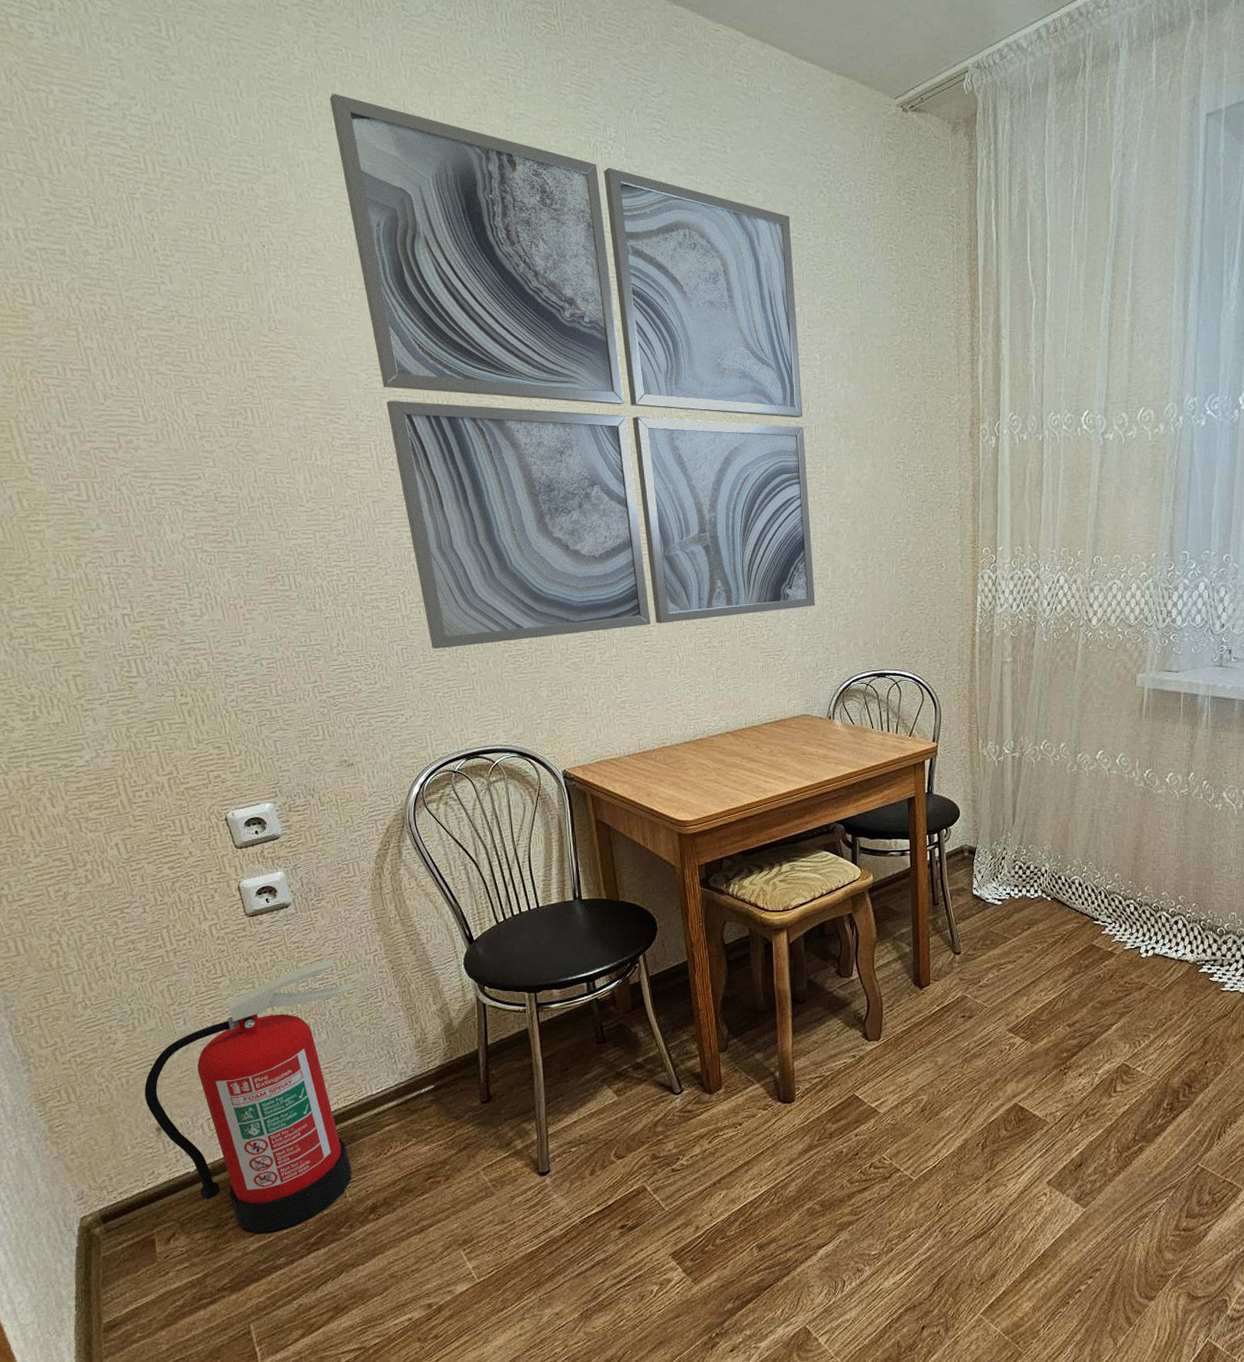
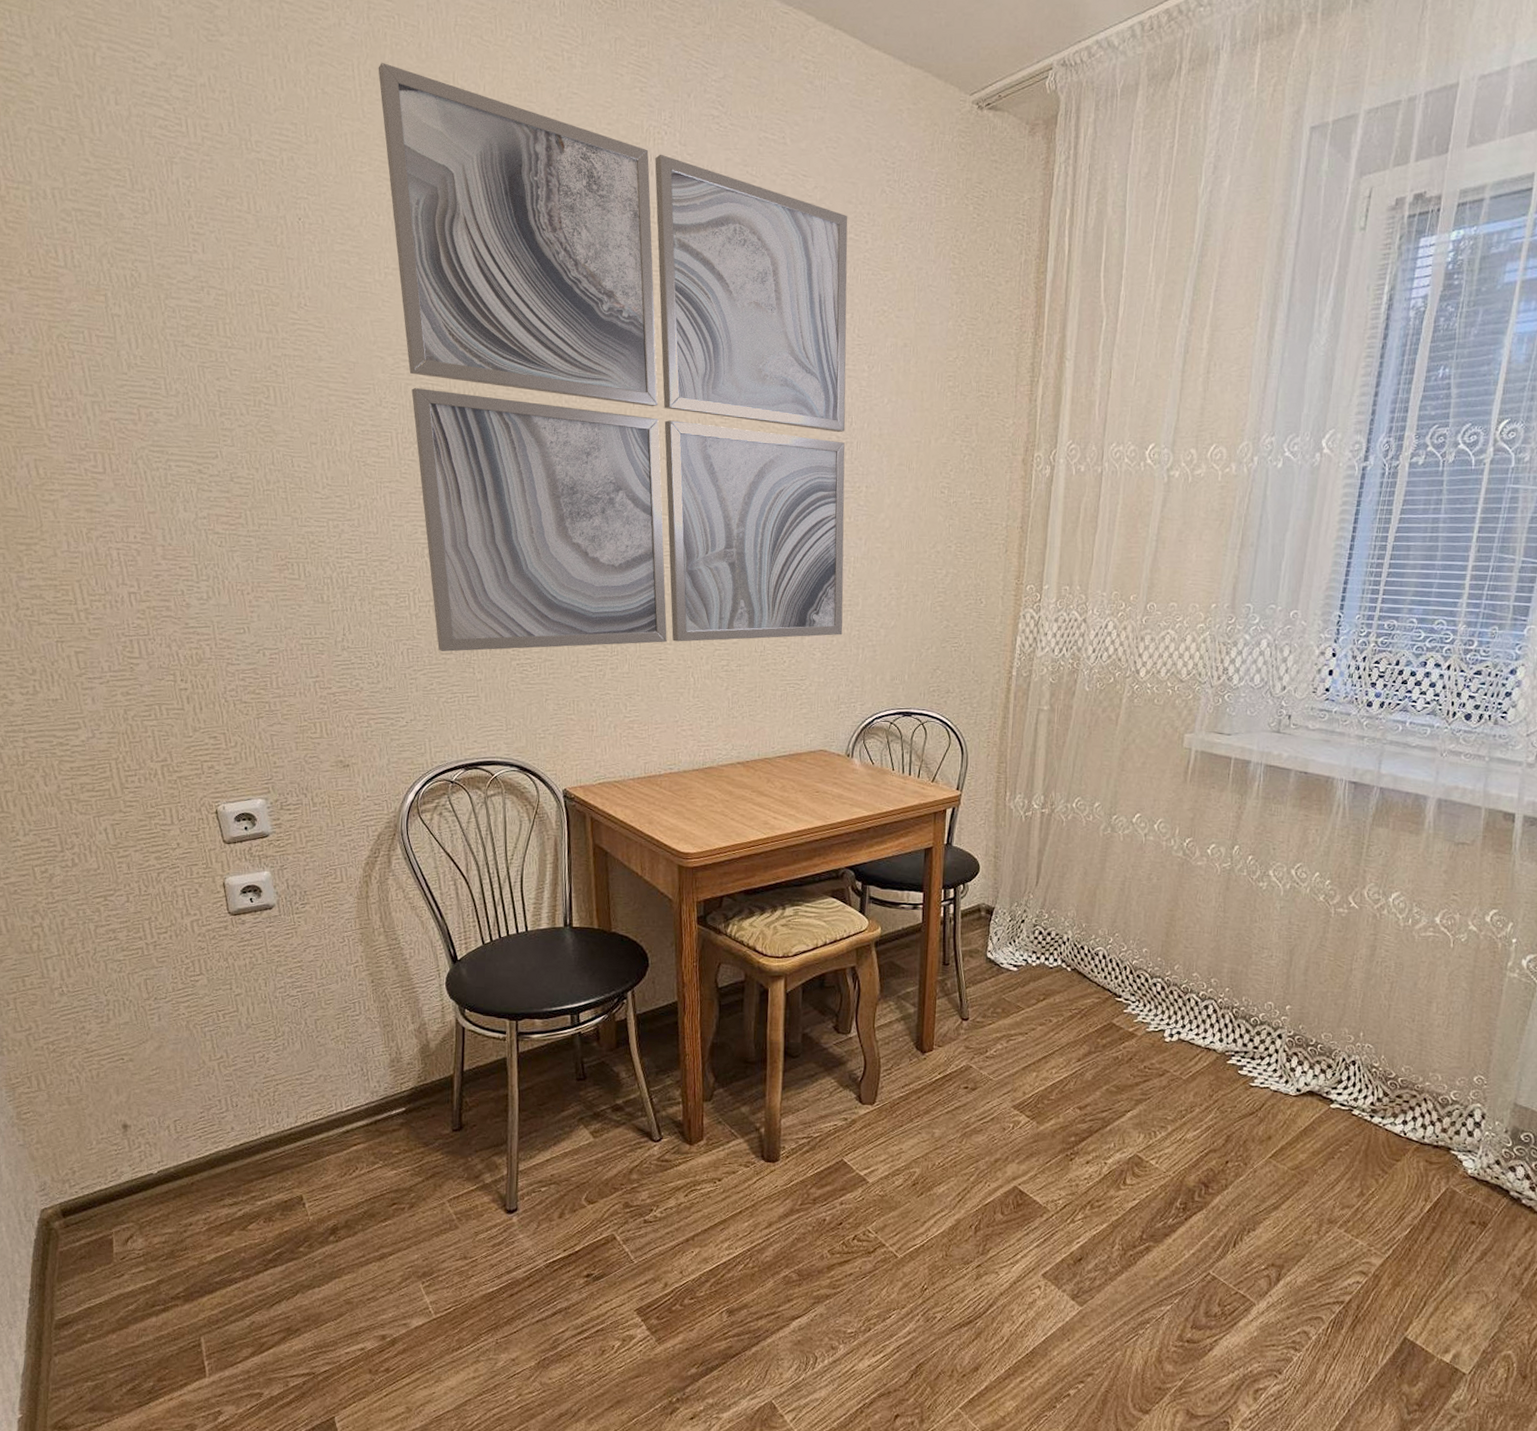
fire extinguisher: present [145,959,353,1233] -> none [114,967,331,1244]

